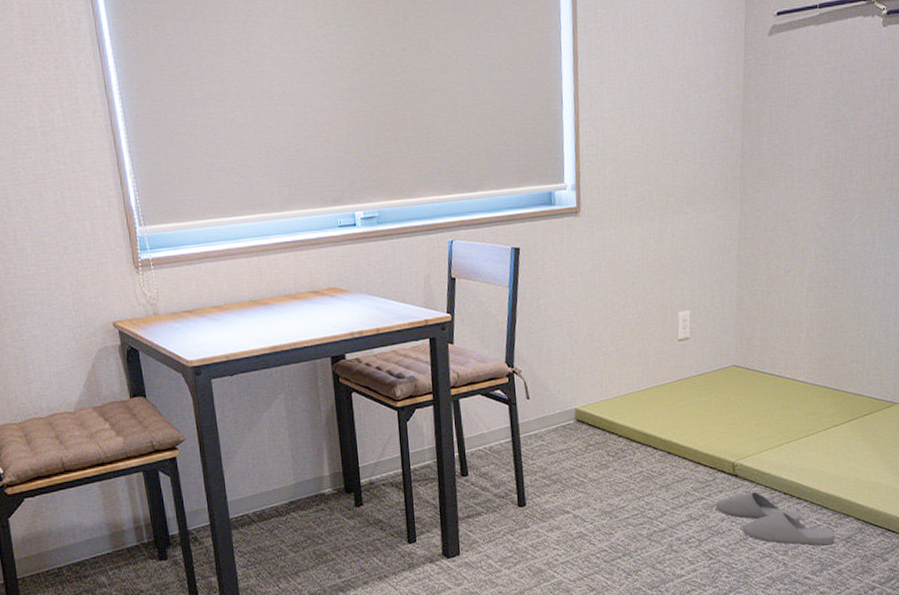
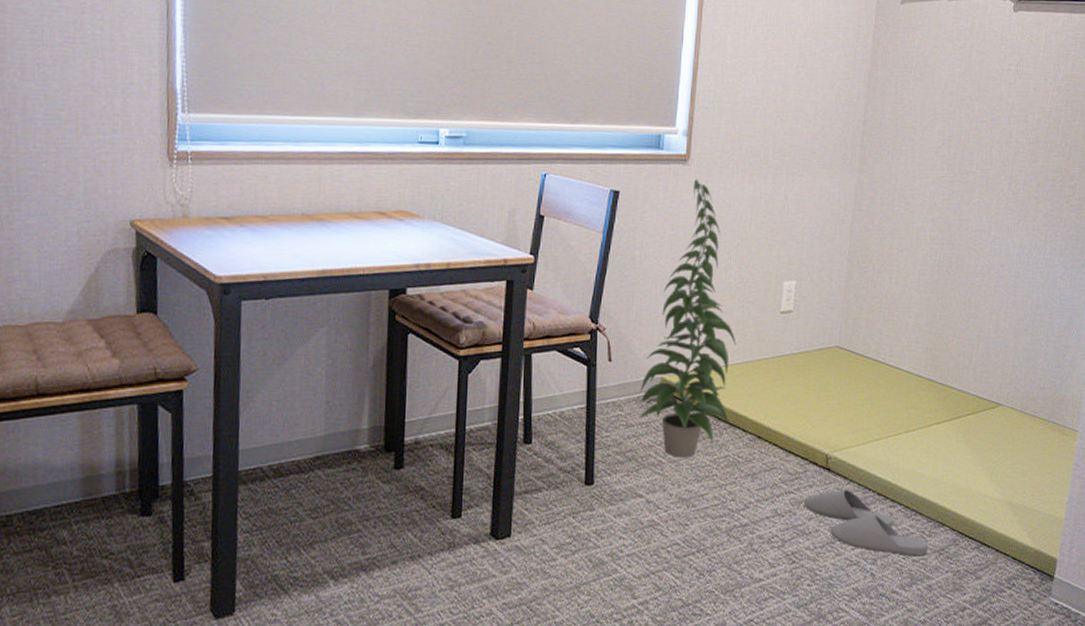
plant: none [557,228,642,477] -> present [639,179,737,458]

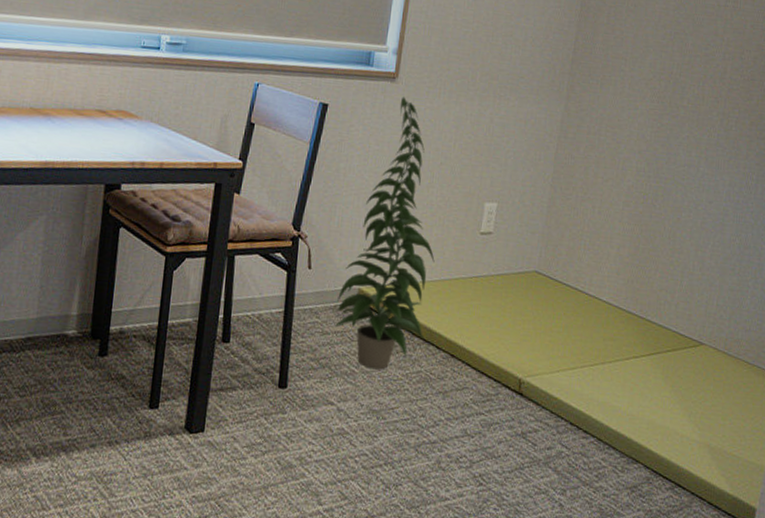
slippers: present [803,490,928,556] -> none [494,416,620,492]

